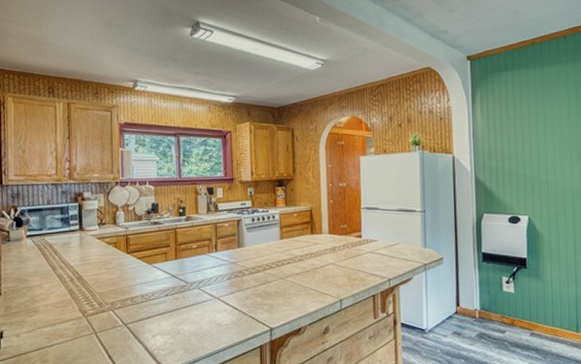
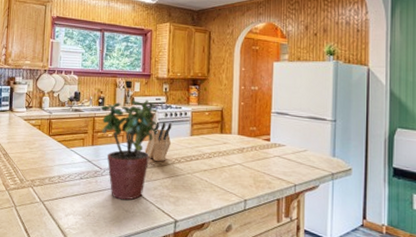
potted plant: none [182,206,246,314] -> present [100,100,158,200]
knife block: none [233,227,260,270] -> present [144,122,172,162]

